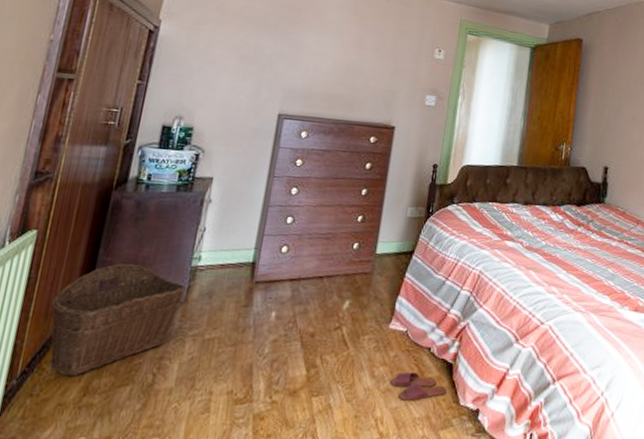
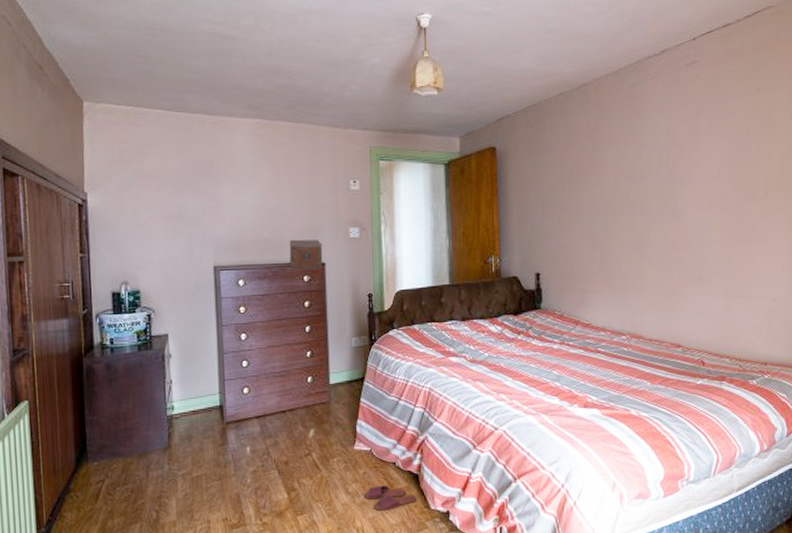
wicker basket: present [49,263,186,377] -> none [57,419,167,520]
decorative box: none [358,98,396,132] -> present [289,239,323,270]

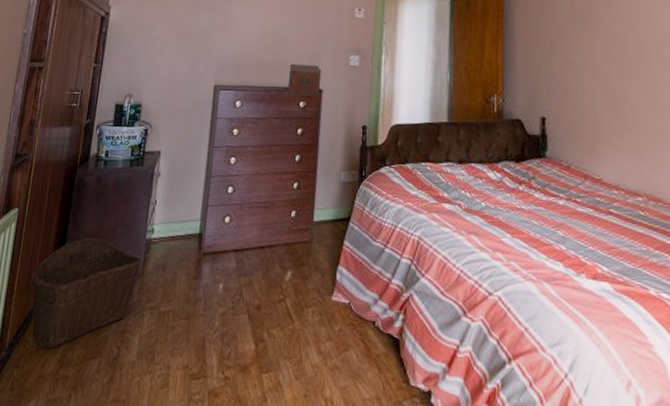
wicker basket: none [57,419,167,520] -> present [31,237,142,349]
slippers: present [364,485,417,511] -> none [337,347,395,380]

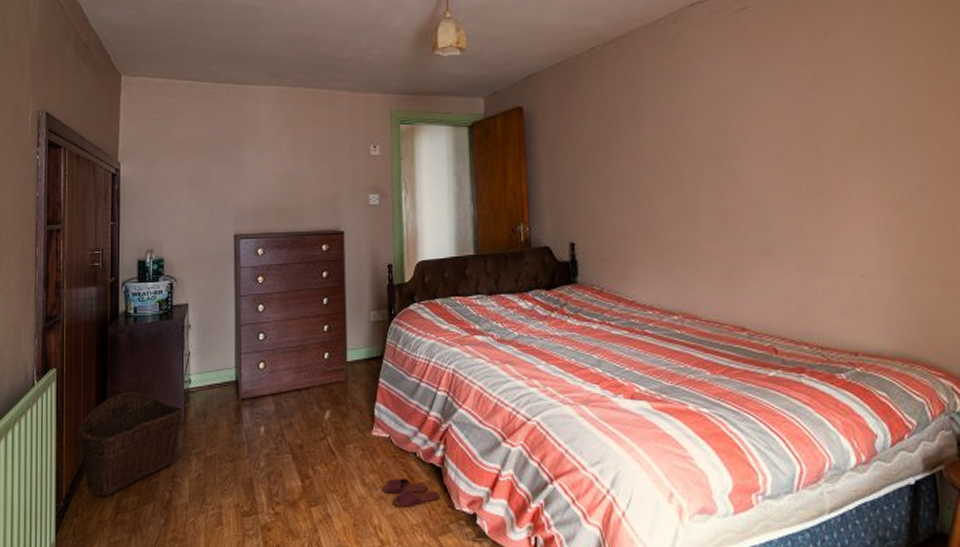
decorative box: present [287,63,322,95] -> none [308,207,342,238]
slippers: none [337,347,395,380] -> present [382,478,440,507]

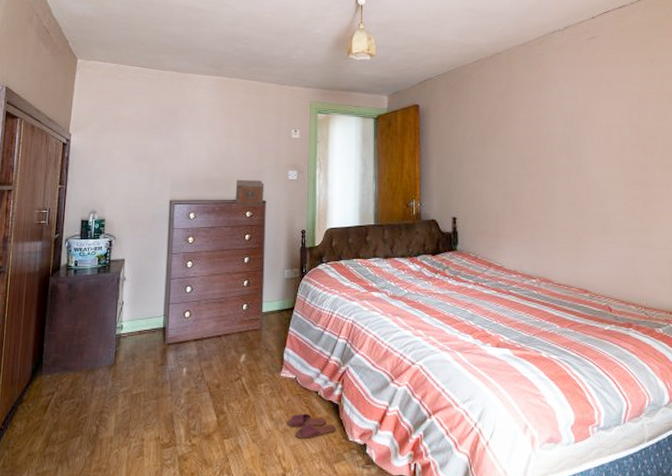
wicker basket: present [79,391,183,497] -> none [15,335,114,431]
decorative box: none [308,207,342,238] -> present [235,179,264,206]

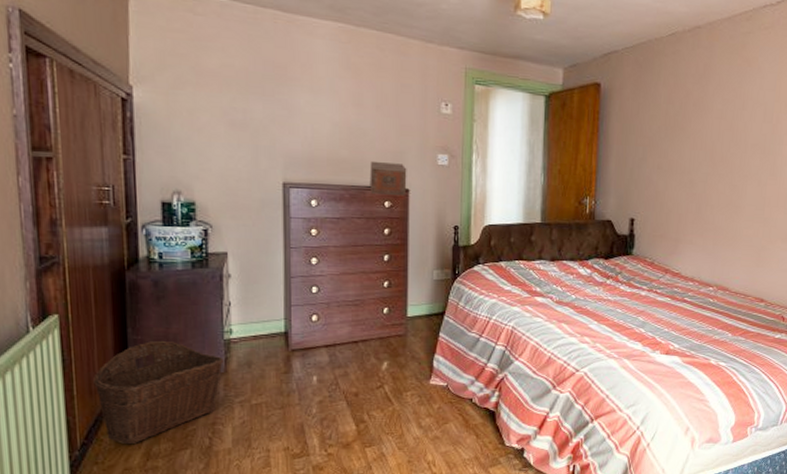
wicker basket: none [15,335,114,431] -> present [93,340,223,445]
slippers: present [287,413,336,439] -> none [438,420,492,445]

